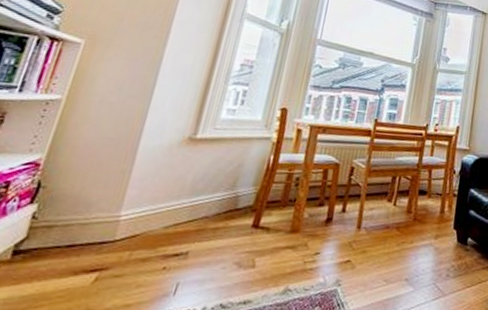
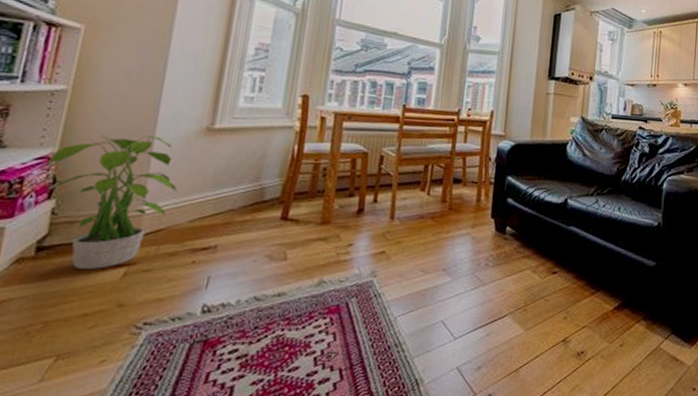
potted plant: none [33,141,155,275] -> present [46,134,177,270]

